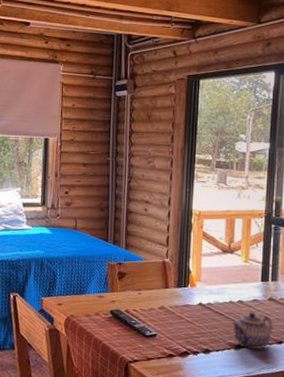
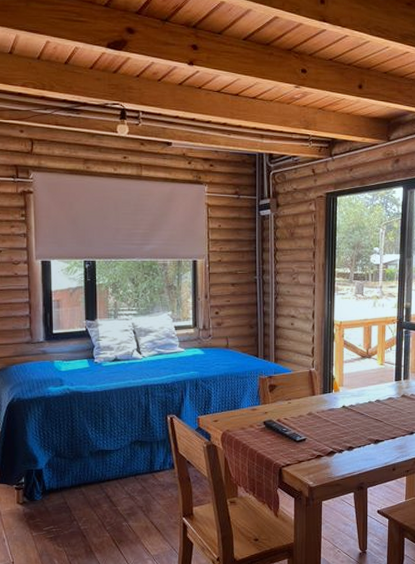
teapot: present [232,312,273,349] -> none [371,409,405,441]

